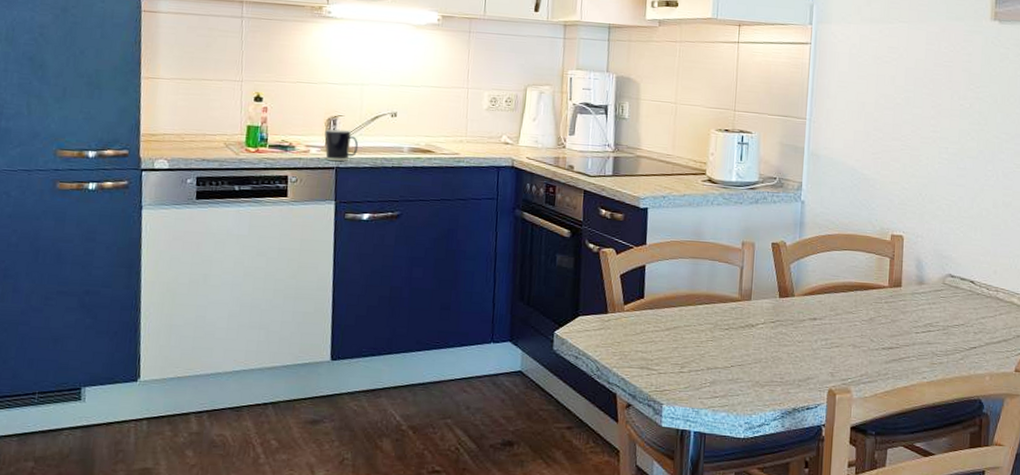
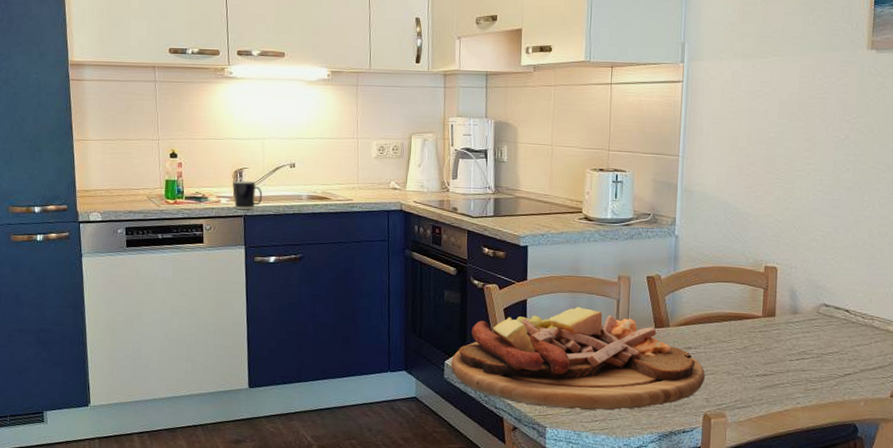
food platter: none [561,274,830,386] -> present [451,307,705,411]

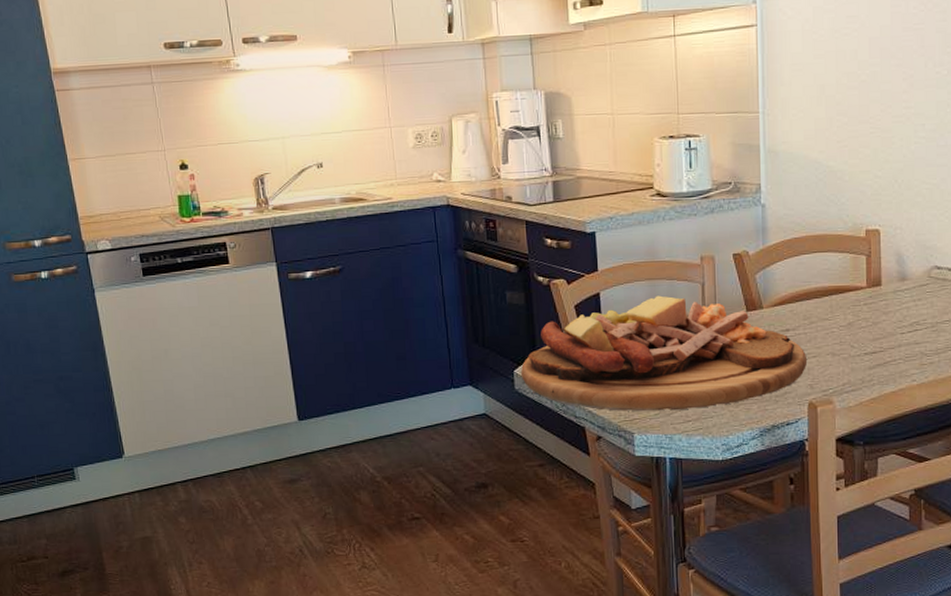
mug: present [233,180,263,210] -> none [254,187,290,222]

